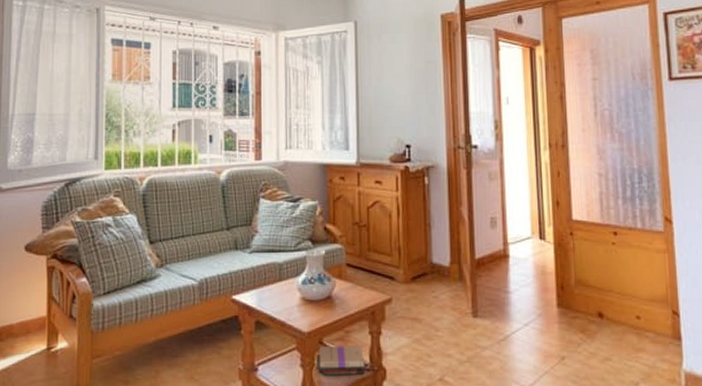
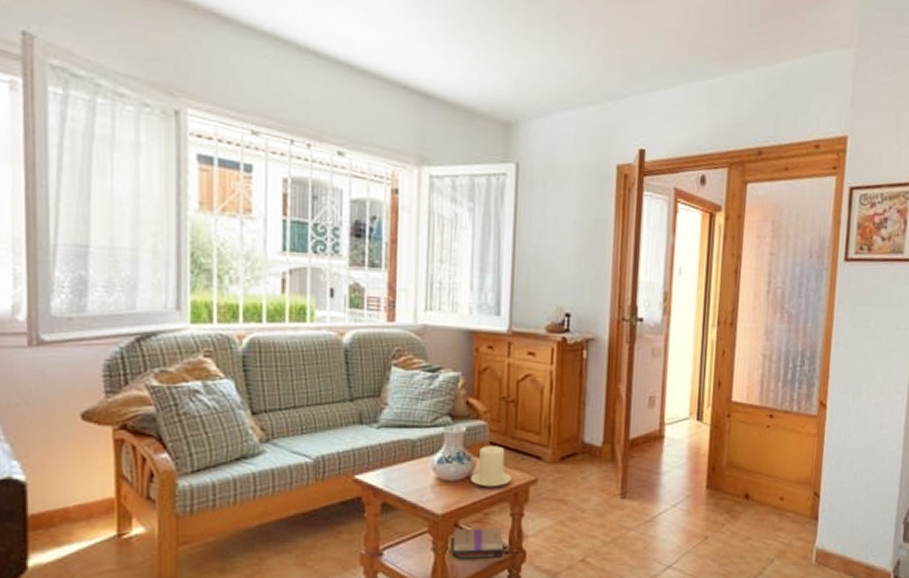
candle: none [331,267,368,306] -> present [470,446,511,487]

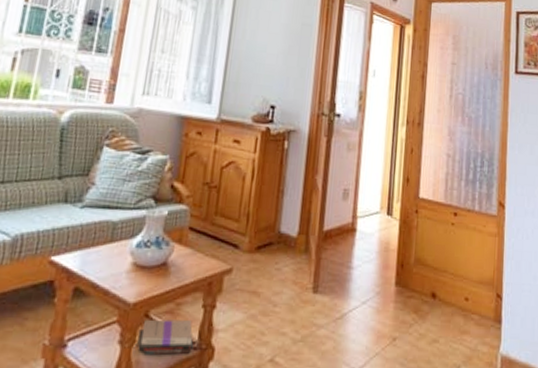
candle: present [470,446,511,487] -> none [166,231,207,276]

